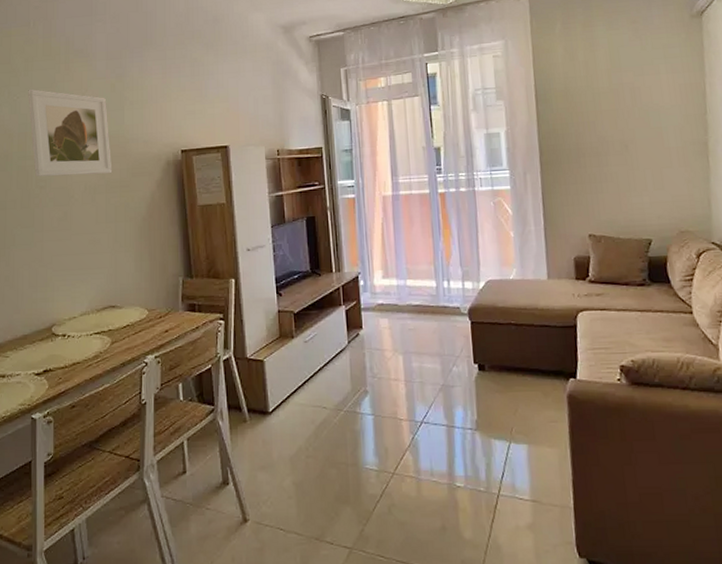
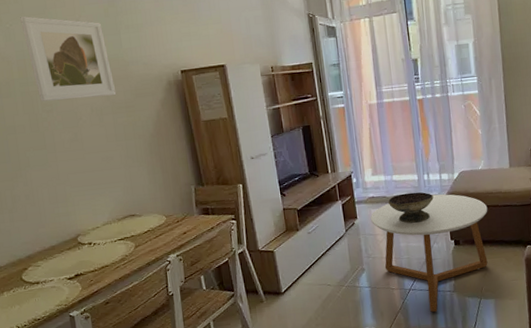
coffee table: none [377,306,521,455] -> present [370,194,488,313]
decorative bowl: none [399,301,454,339] -> present [387,192,434,224]

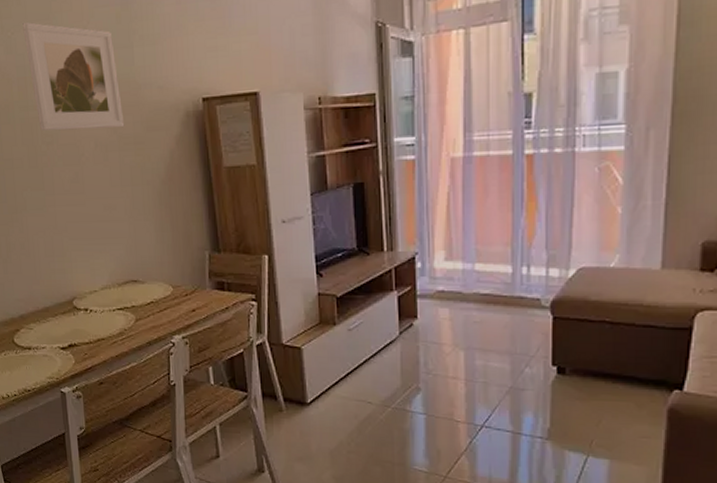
coffee table: present [370,194,488,313] -> none [435,297,617,464]
decorative bowl: present [387,192,434,224] -> none [463,291,533,334]

